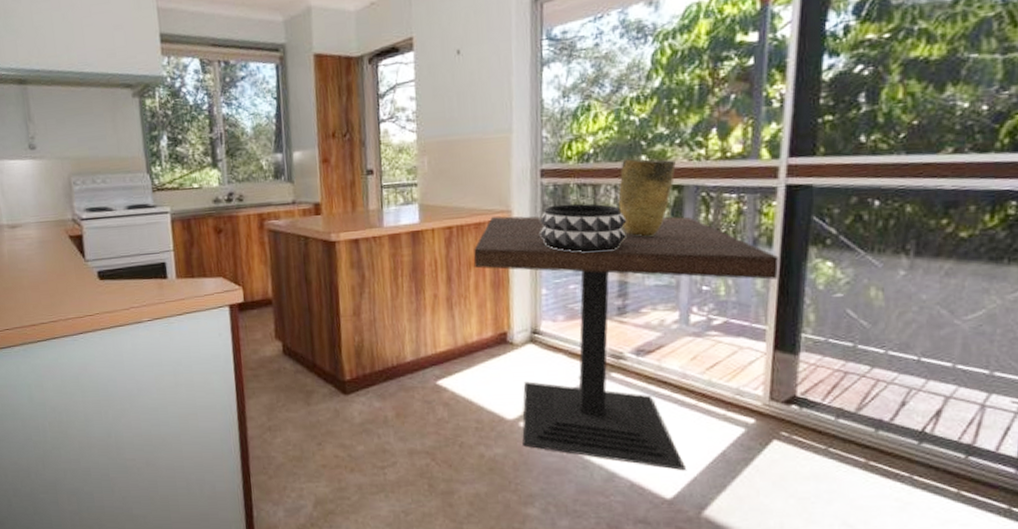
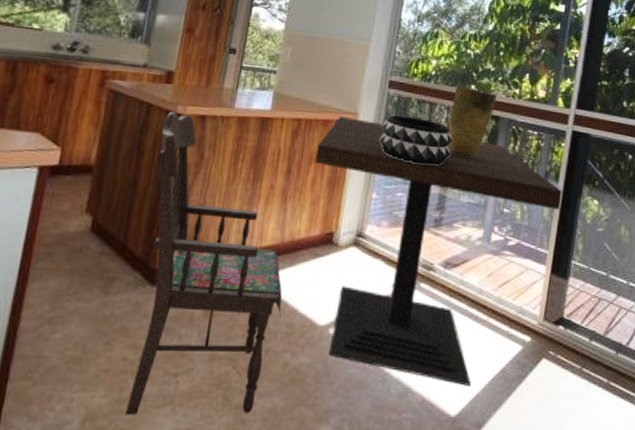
dining chair: none [321,240,468,501] -> present [125,111,282,416]

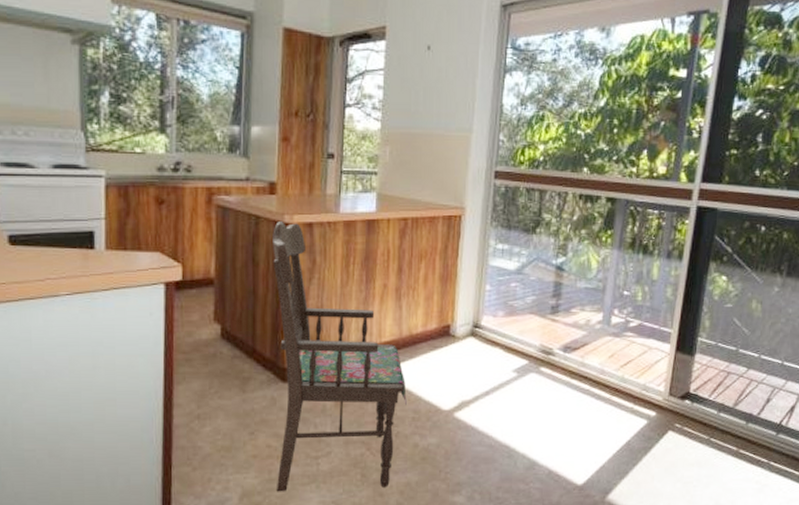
dining table: present [314,115,562,386] -> none [425,211,686,458]
decorative bowl: present [379,115,453,165] -> none [489,206,566,253]
vase: present [448,85,497,158] -> none [560,170,612,243]

